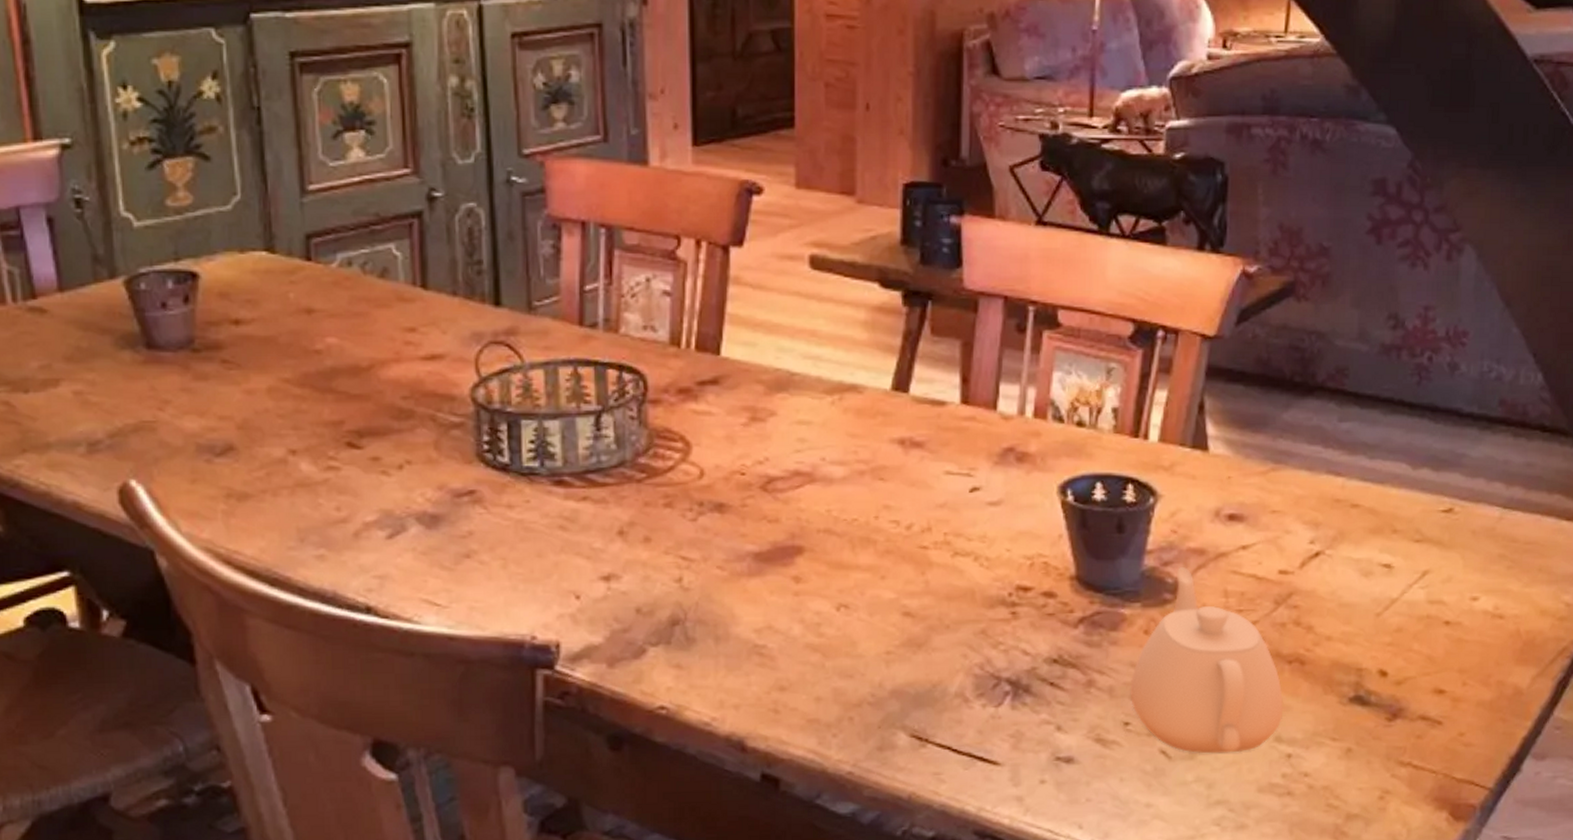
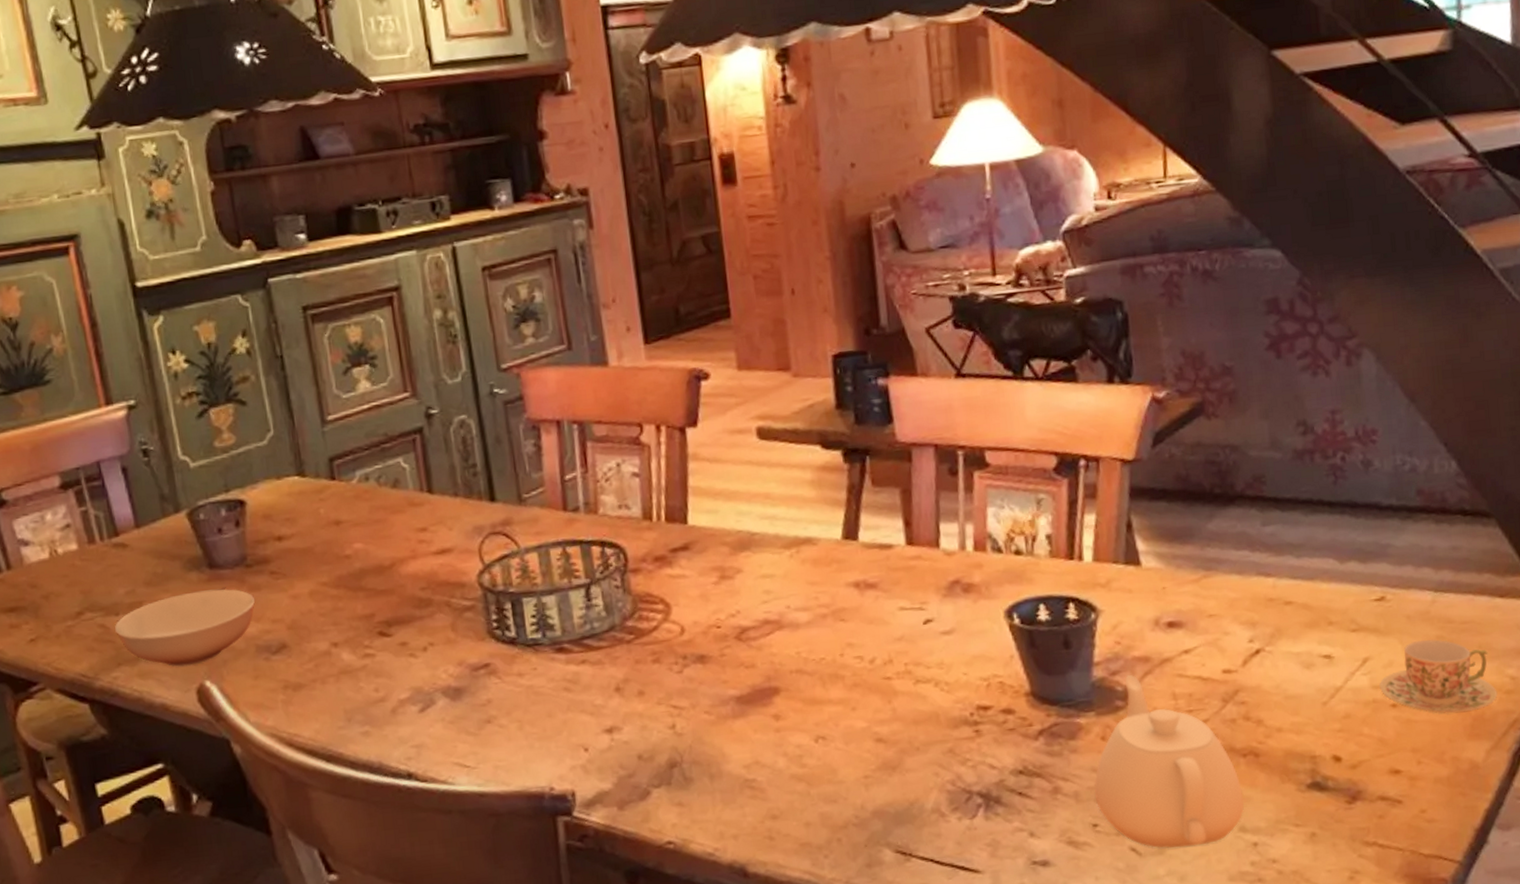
bowl: none [21,374,201,460] -> present [114,589,256,667]
teacup: none [1435,558,1551,636] -> present [1379,639,1498,714]

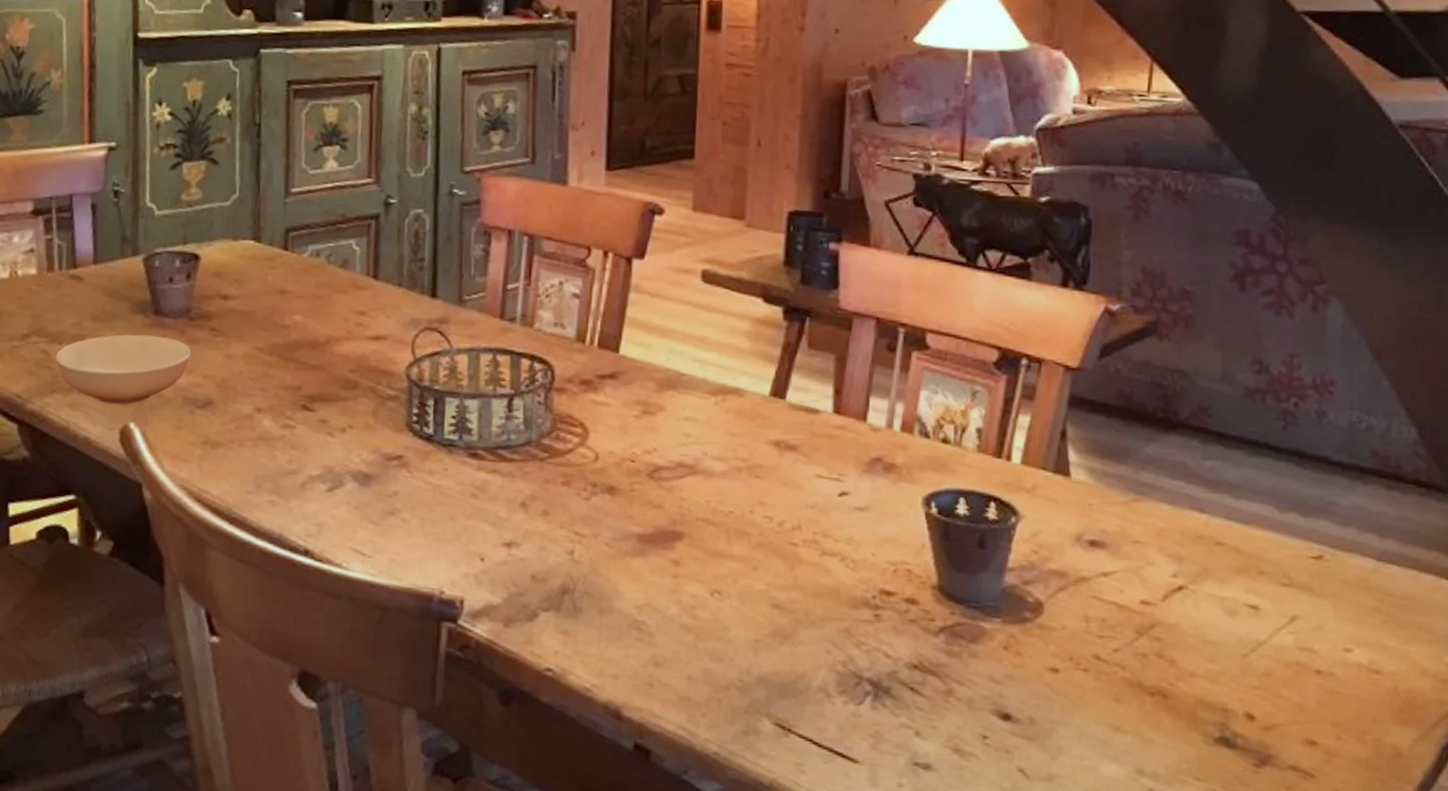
teapot: present [1094,675,1244,849] -> none [988,587,1145,781]
teacup: present [1379,639,1498,714] -> none [1306,608,1432,695]

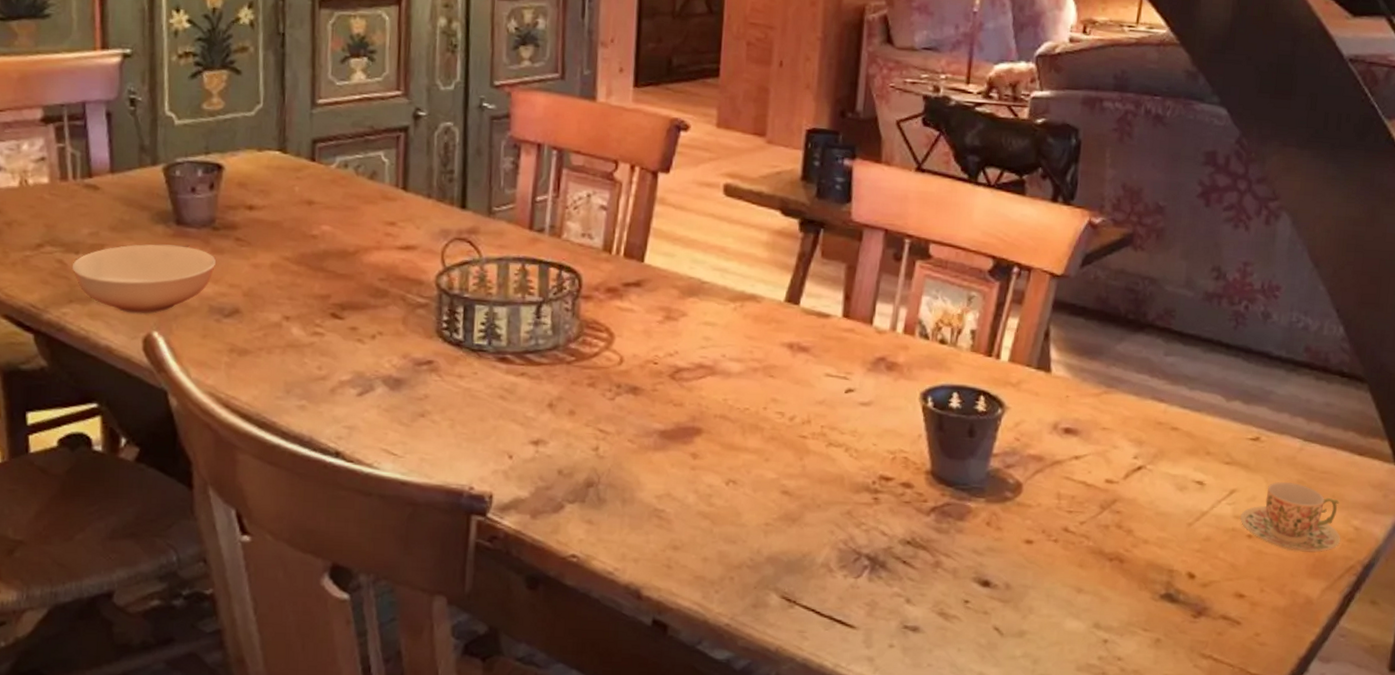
teacup: none [1306,608,1432,695] -> present [1240,482,1341,553]

